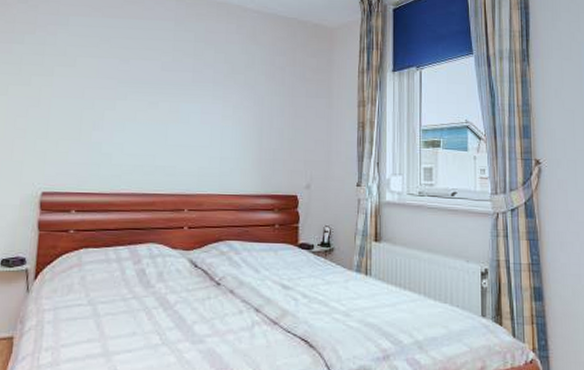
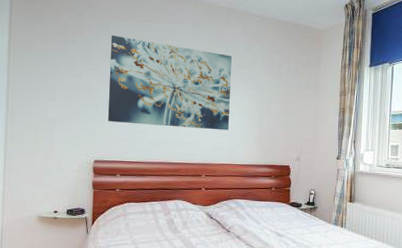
wall art: none [61,33,223,151] -> present [107,35,232,131]

